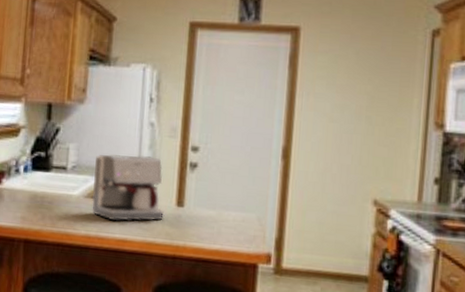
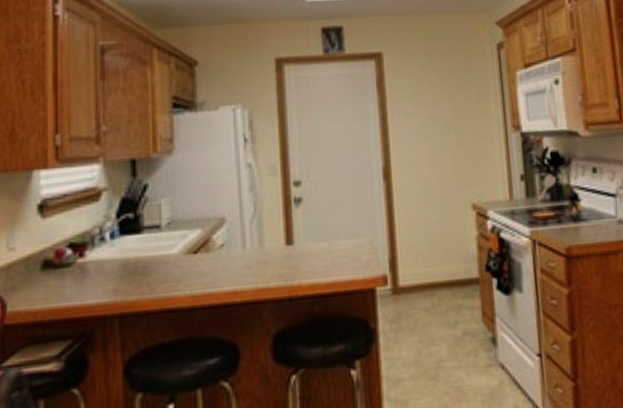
coffee maker: present [91,154,164,221] -> none [192,198,274,273]

